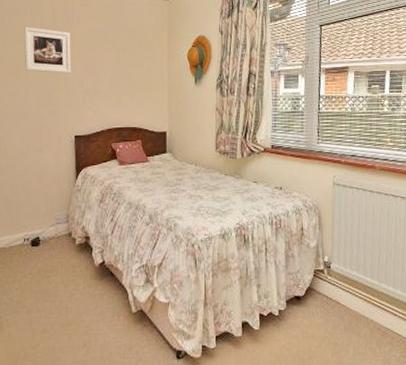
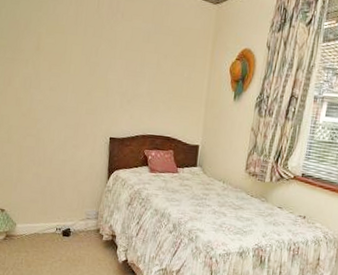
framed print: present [24,27,72,74] -> none [66,18,114,73]

